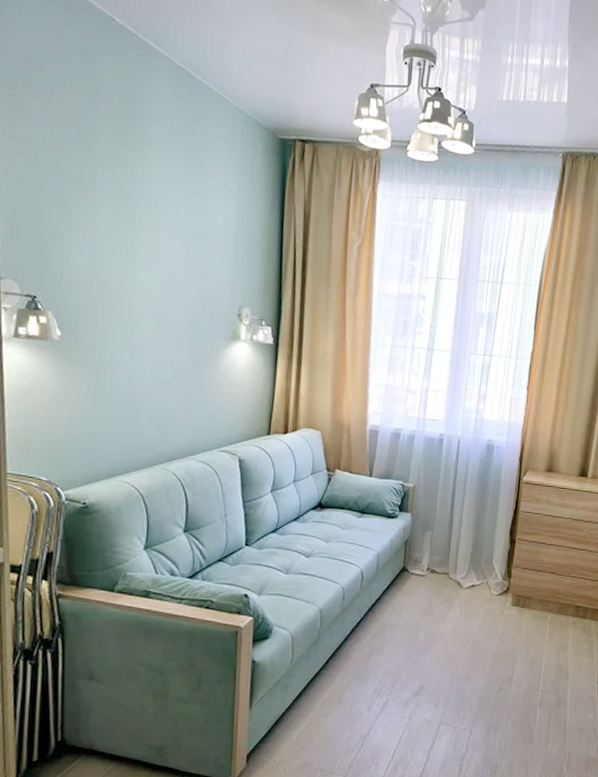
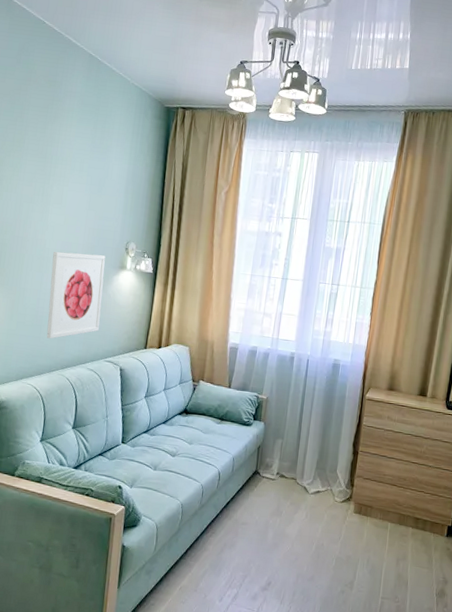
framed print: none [143,318,214,427] -> present [46,251,106,339]

